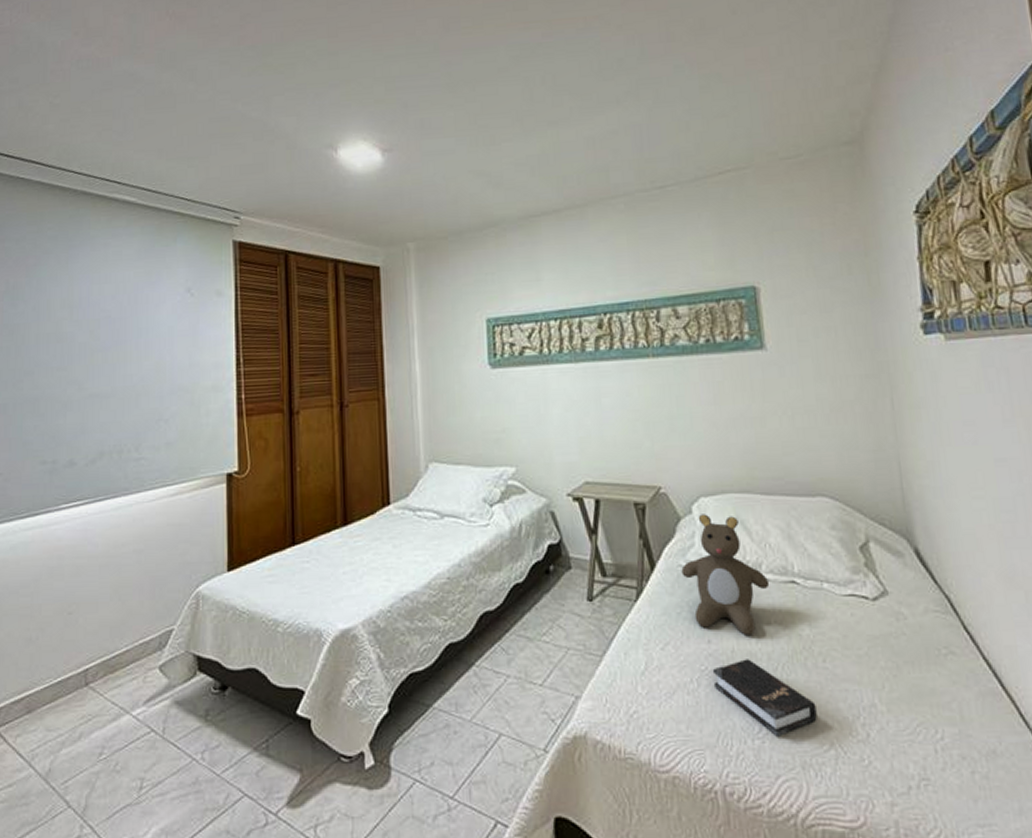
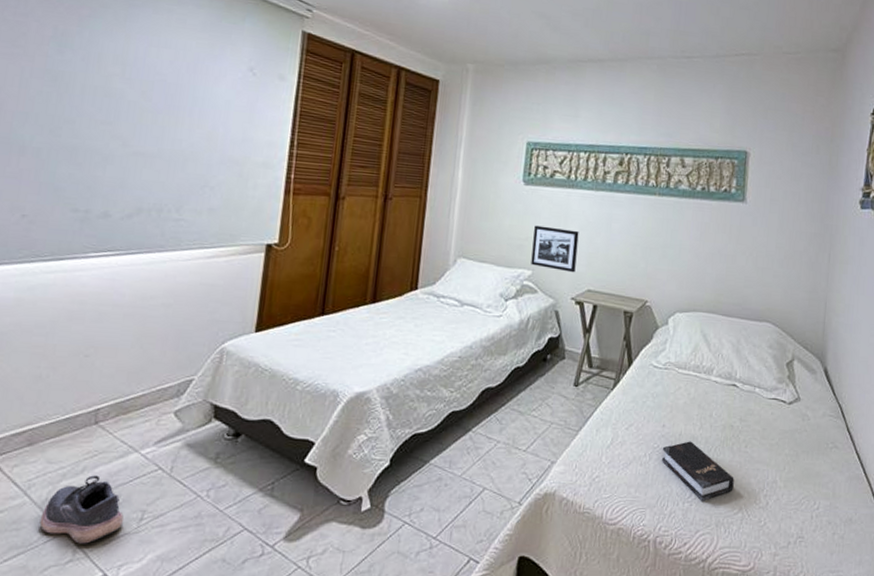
shoe: none [46,742,123,818] -> present [39,475,124,544]
picture frame: none [510,413,567,464] -> present [531,225,579,273]
teddy bear: present [681,514,770,635] -> none [652,326,717,423]

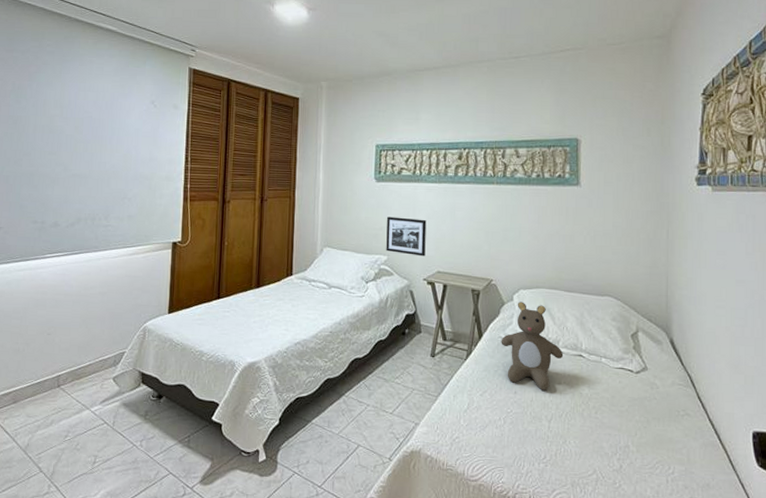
shoe: present [39,475,124,544] -> none [24,427,82,480]
teddy bear: none [652,326,717,423] -> present [501,302,564,391]
hardback book: present [662,441,734,501] -> none [515,407,587,463]

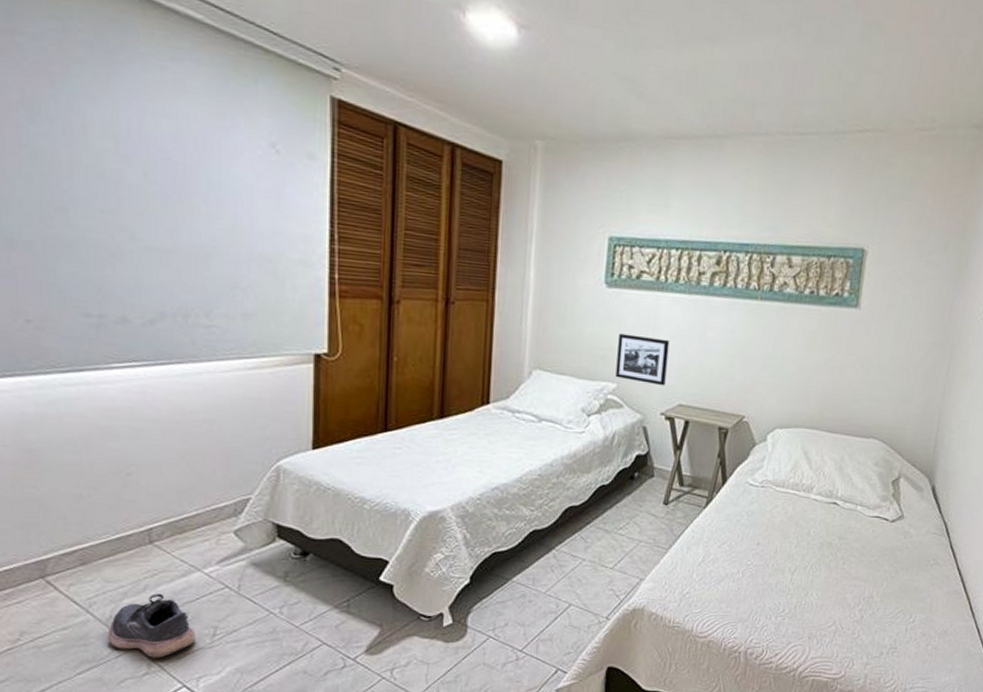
shoe: none [24,427,82,480] -> present [107,593,195,658]
teddy bear: present [501,302,564,391] -> none [747,442,817,541]

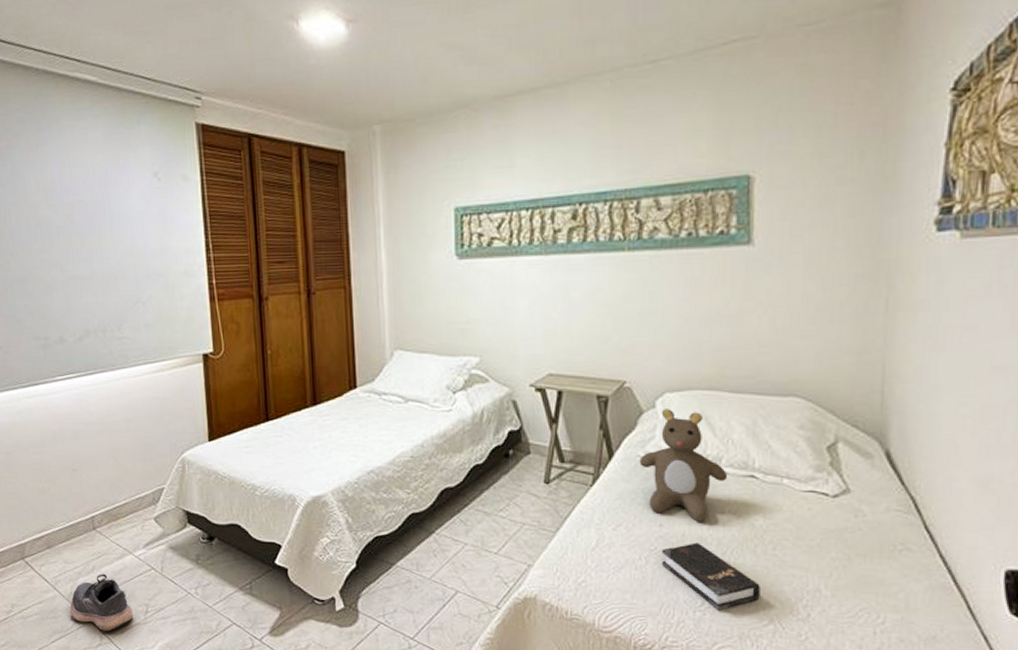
picture frame: present [615,333,670,386] -> none [476,304,531,356]
teddy bear: none [747,442,817,541] -> present [639,409,728,522]
hardback book: none [755,558,830,616] -> present [661,542,760,611]

